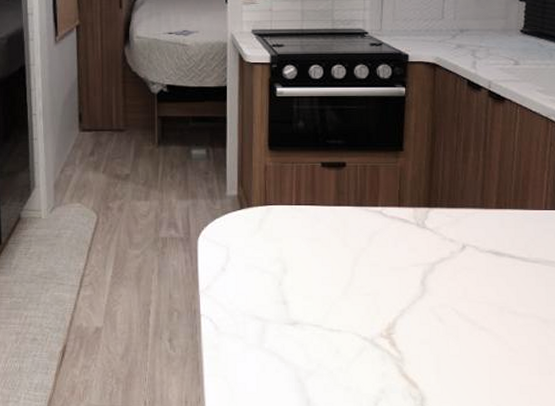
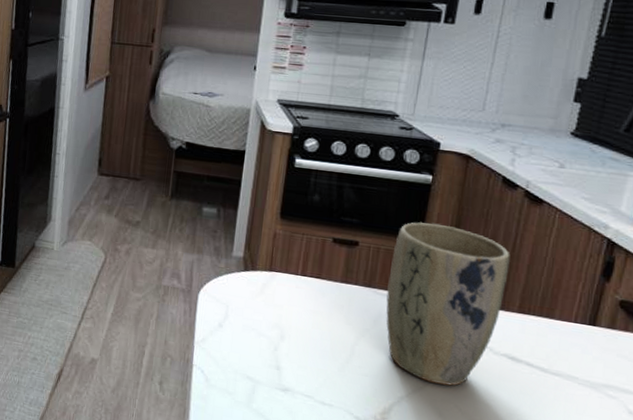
plant pot: none [377,134,483,290] -> present [386,222,510,386]

